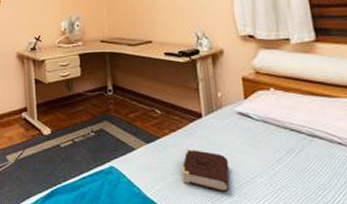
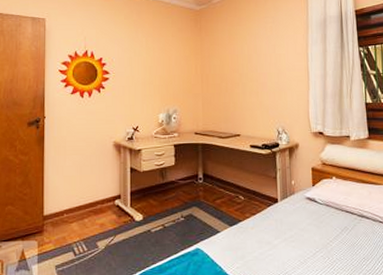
book: present [181,148,230,193] -> none [258,229,297,267]

